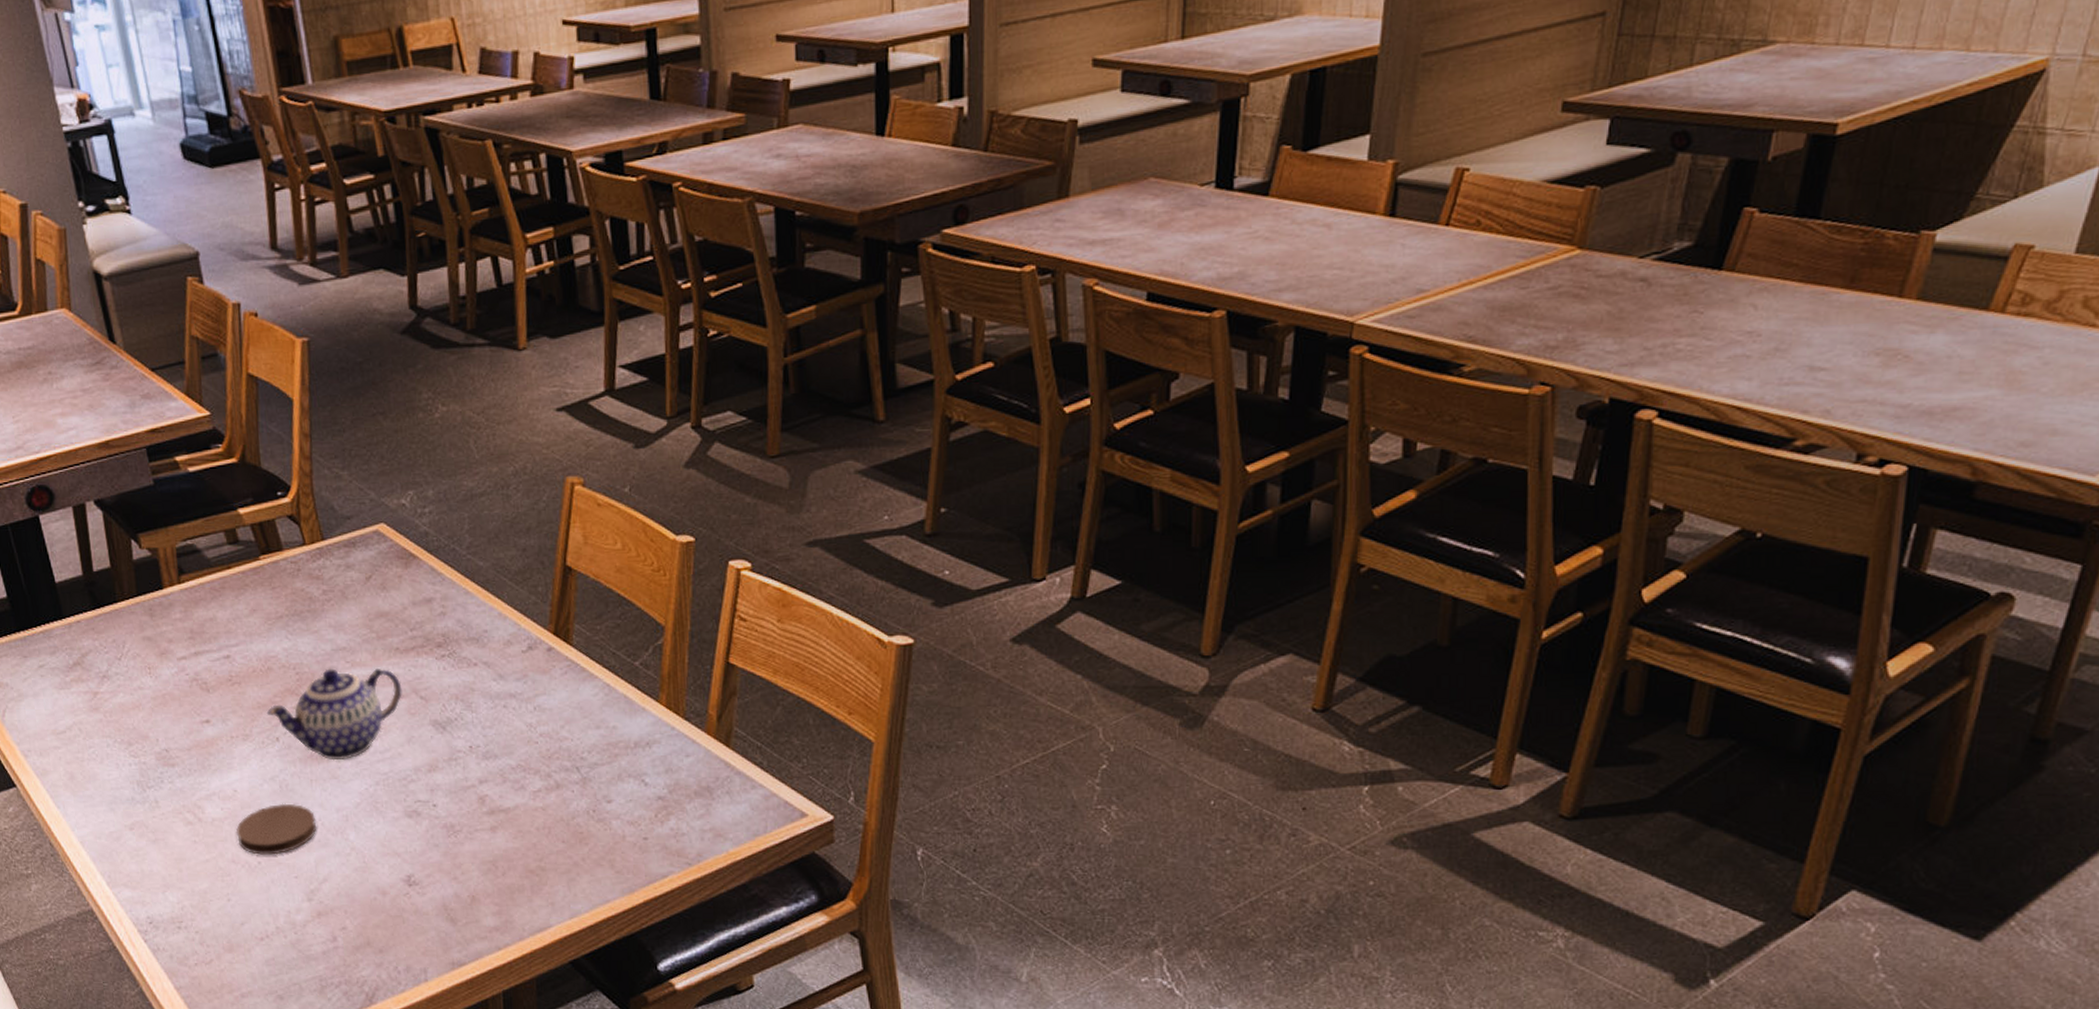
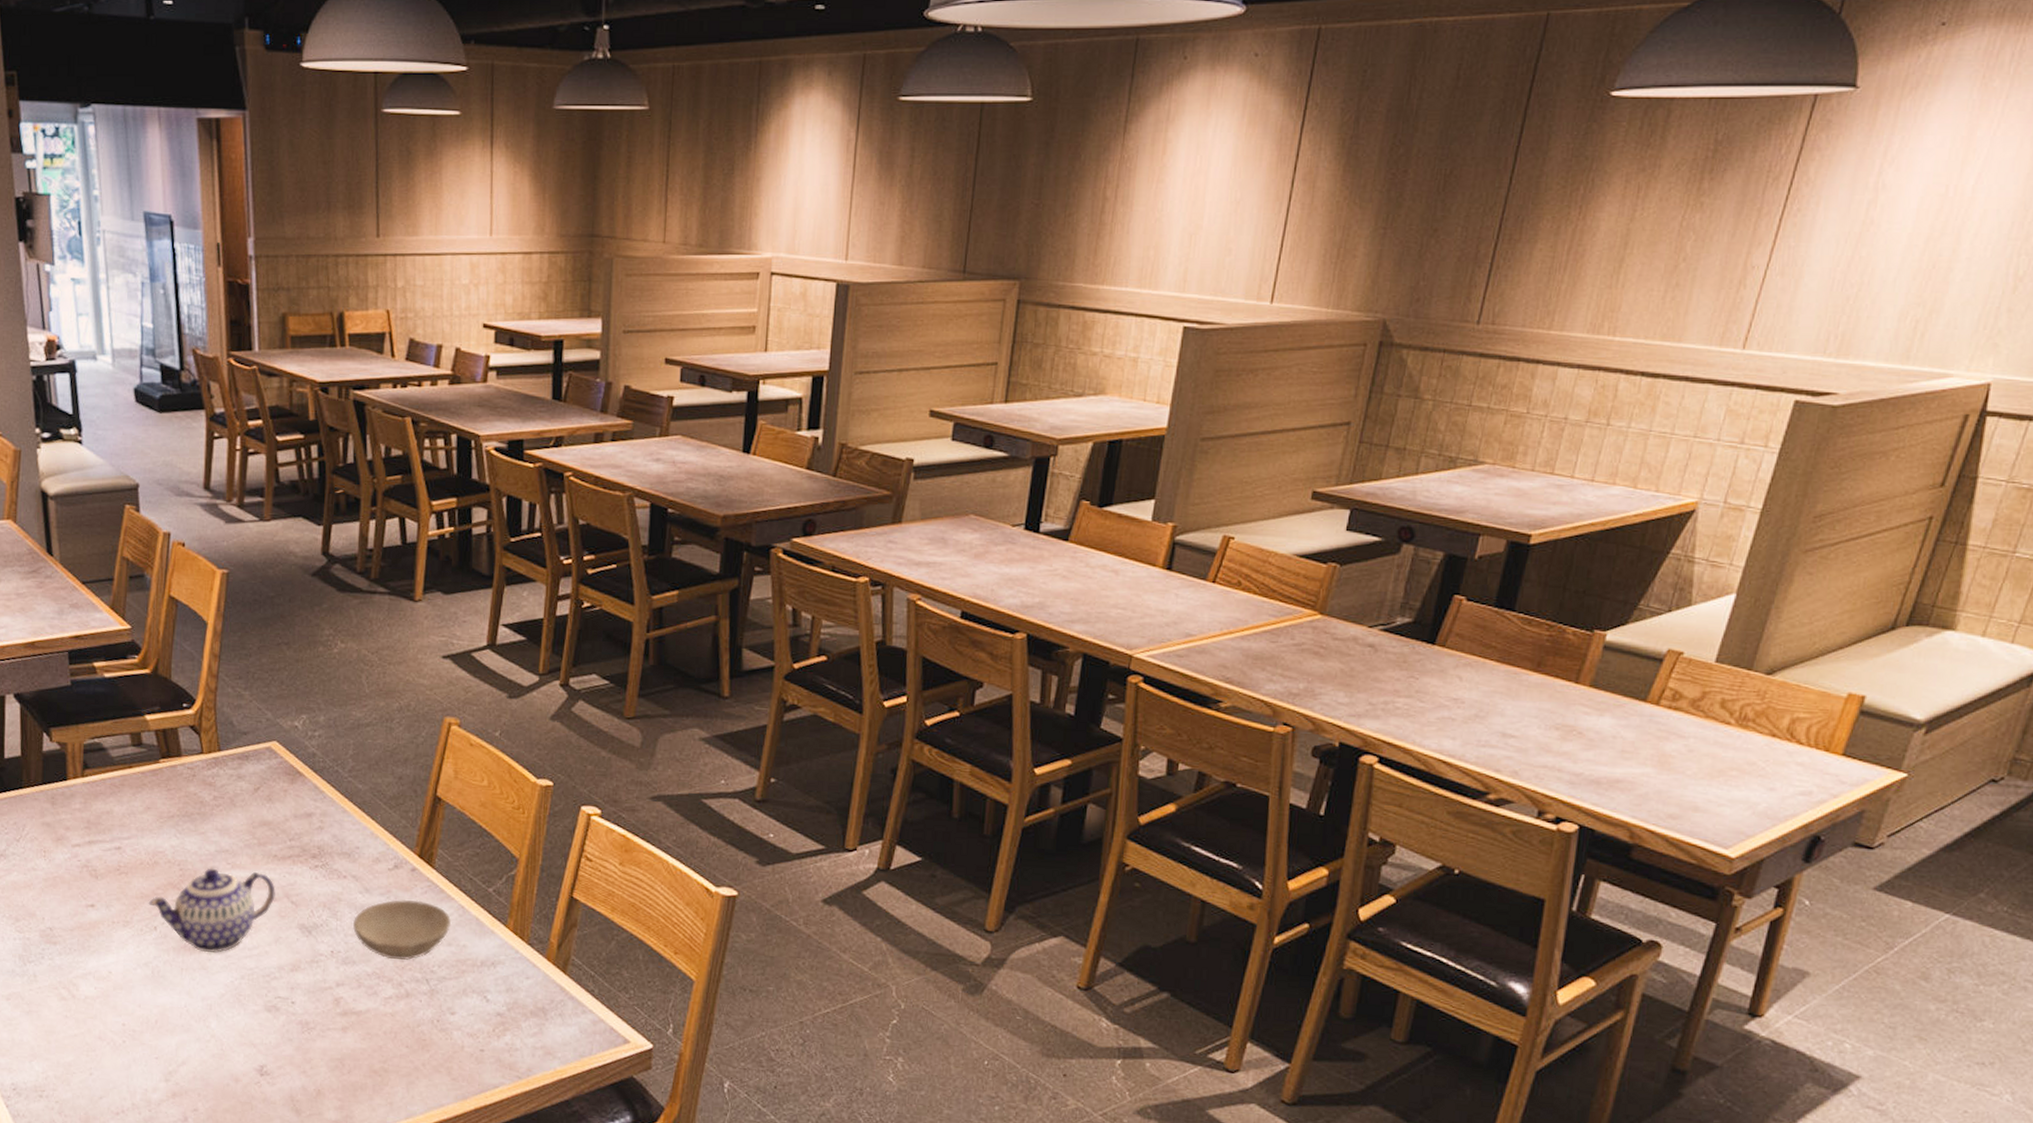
coaster: present [236,803,317,855] -> none [105,988,182,1036]
bowl: none [490,682,598,750] -> present [353,900,452,960]

